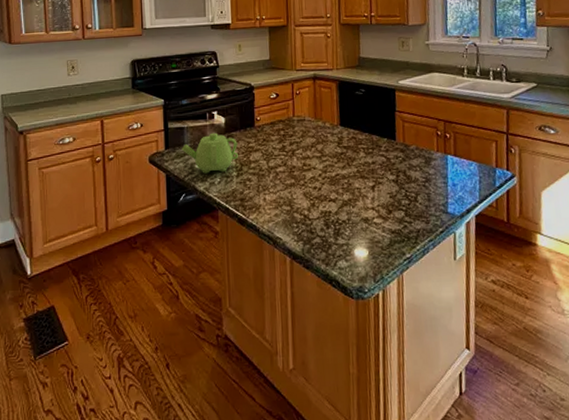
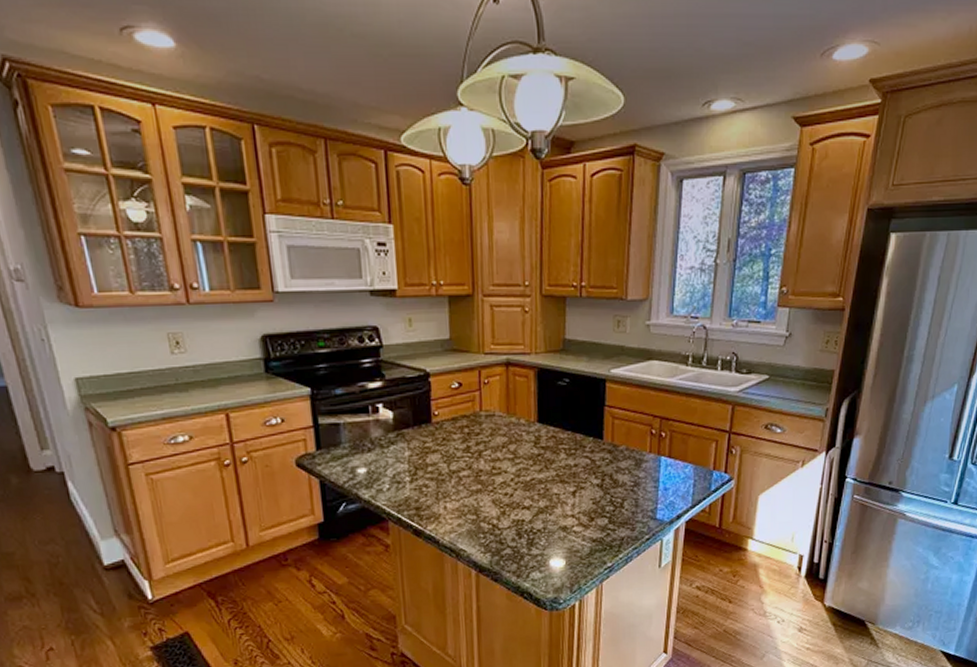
teapot: present [181,132,238,174] -> none [337,430,411,479]

